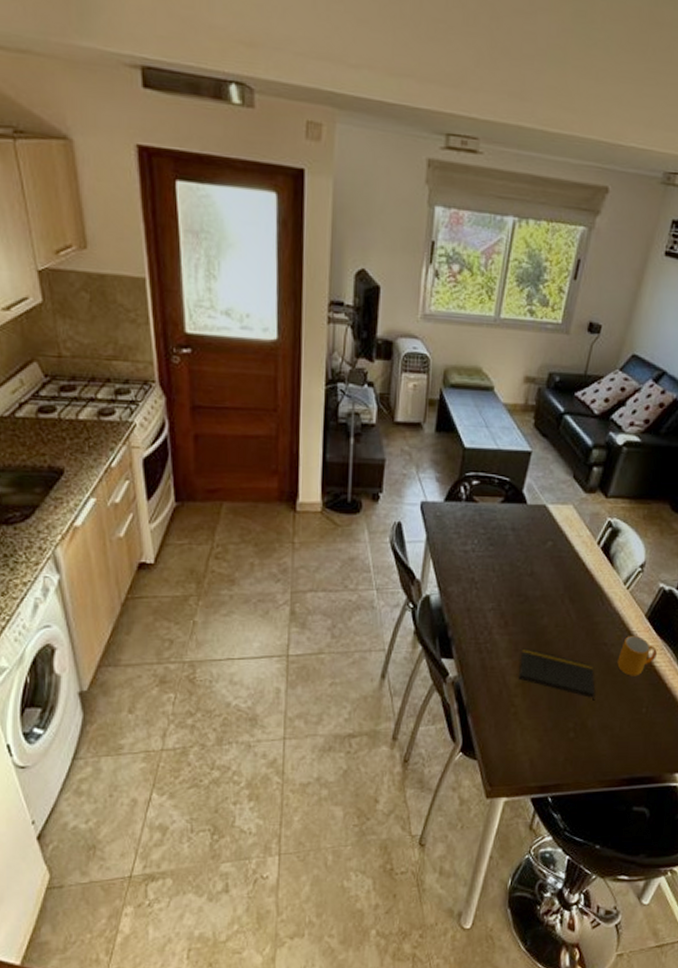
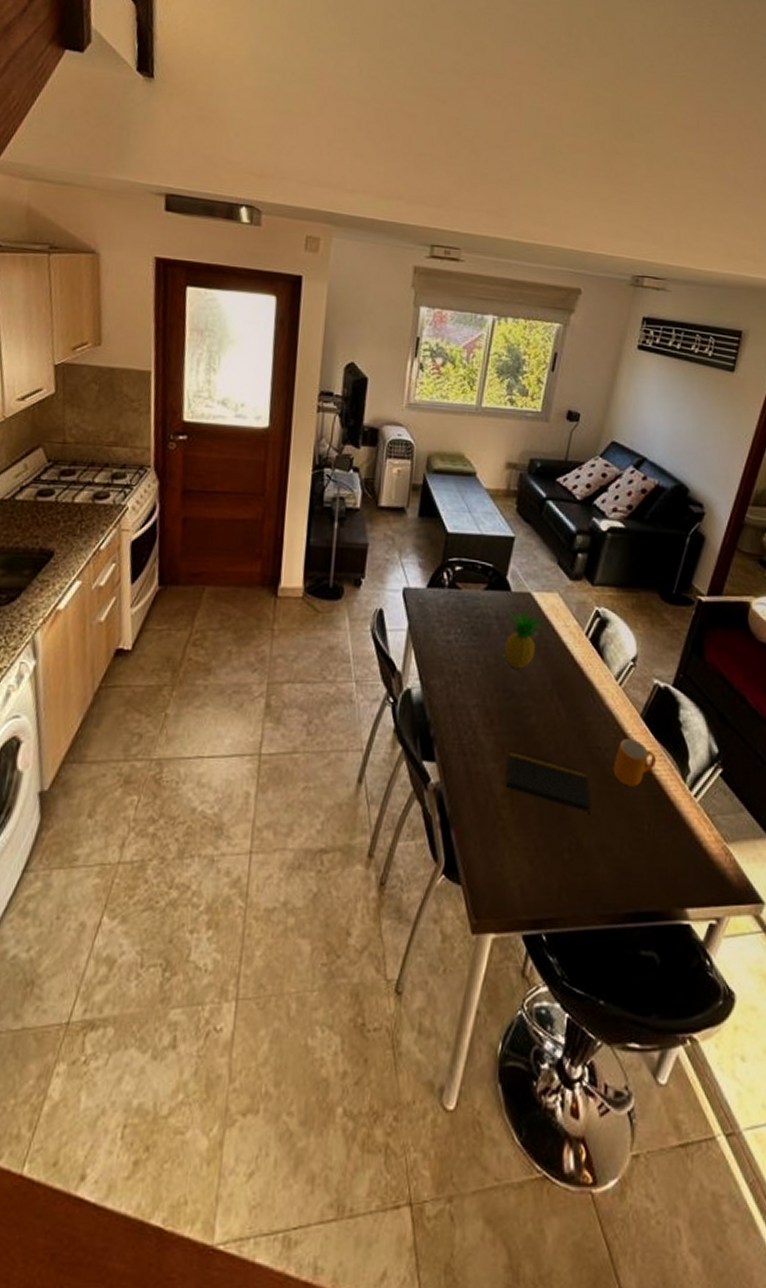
fruit: none [519,521,557,576] -> present [504,609,543,669]

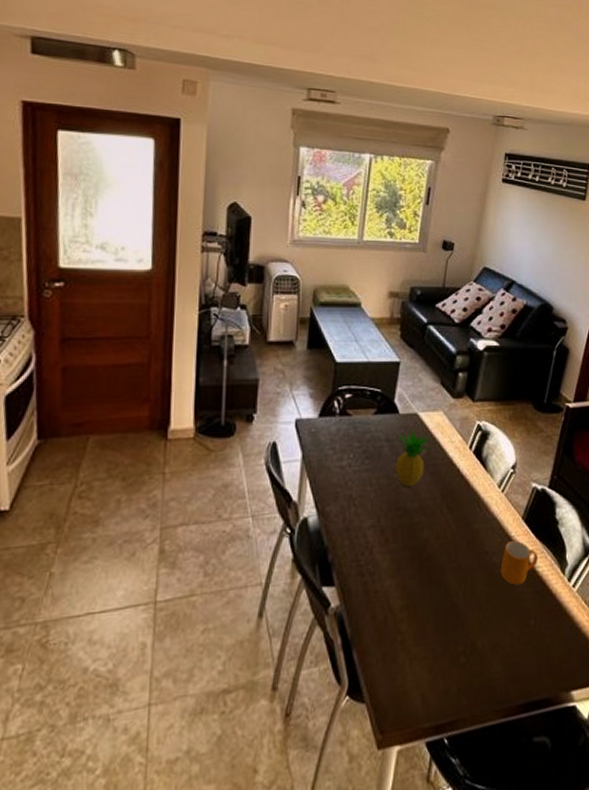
notepad: present [506,751,591,815] -> none [403,566,483,617]

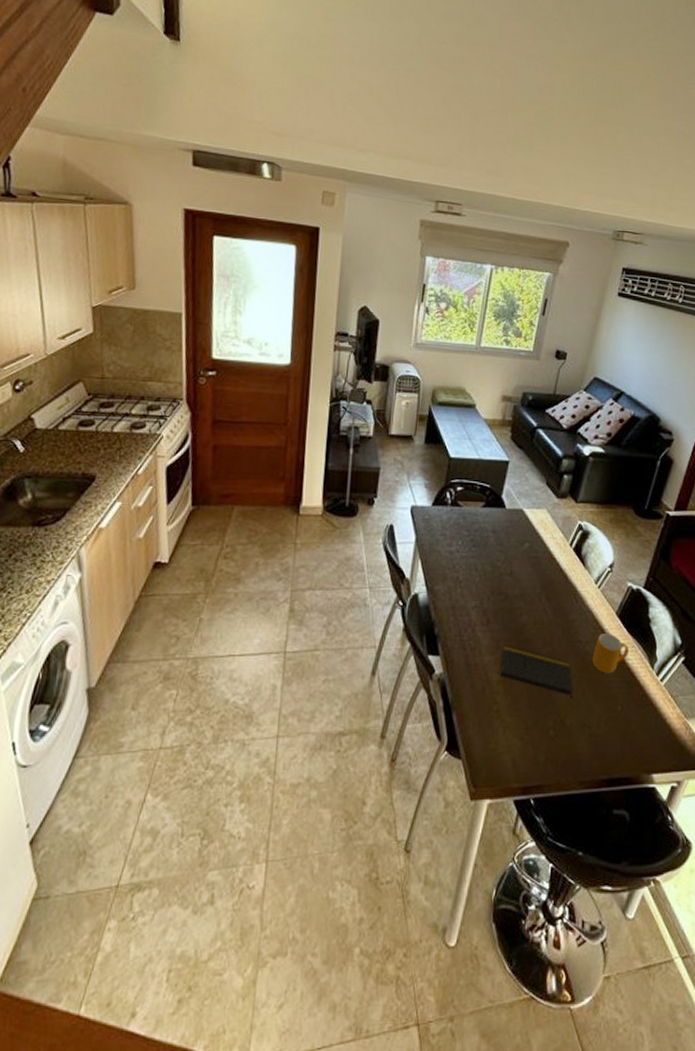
fruit: present [395,429,430,487] -> none [499,524,533,575]
notepad: none [403,566,483,617] -> present [501,645,573,698]

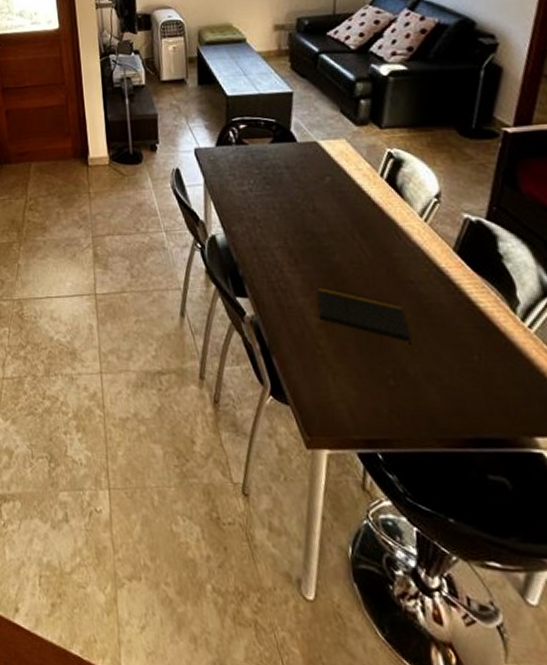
mug: present [592,632,629,674] -> none [430,271,478,318]

